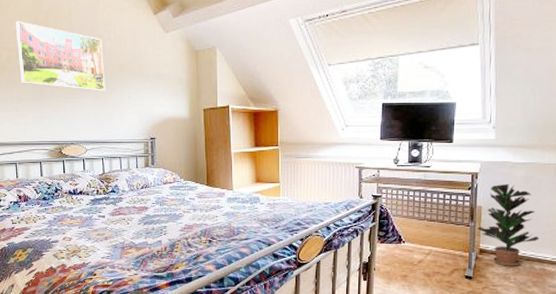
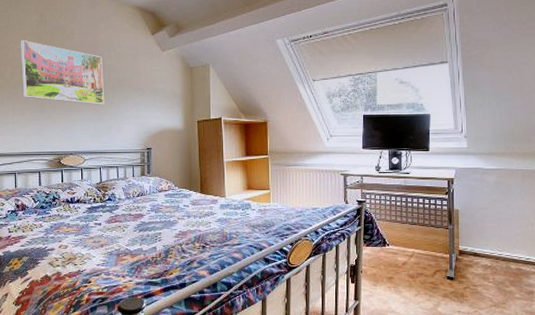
potted plant: present [477,183,540,266] -> none [455,188,514,267]

